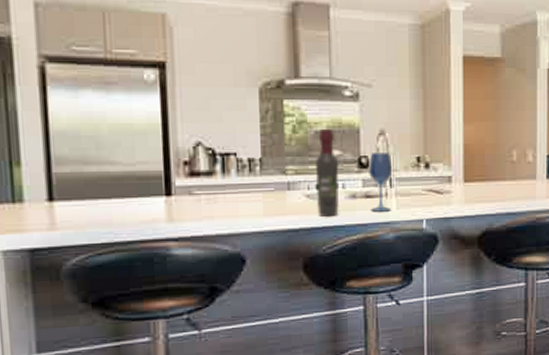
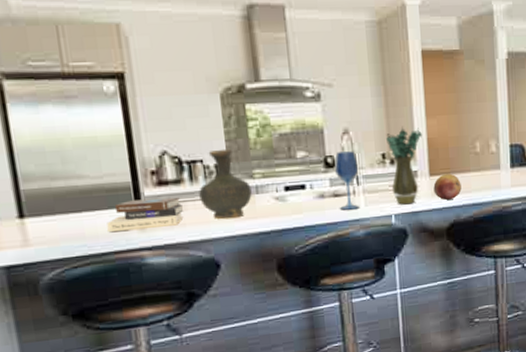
books: none [135,188,214,221] -> present [107,196,184,233]
ceramic jug: none [230,143,283,214] -> present [199,148,252,219]
wine bottle: present [314,129,339,218] -> none [281,131,309,219]
vase: none [422,130,459,210] -> present [386,126,422,205]
fruit: none [467,181,496,208] -> present [433,173,462,201]

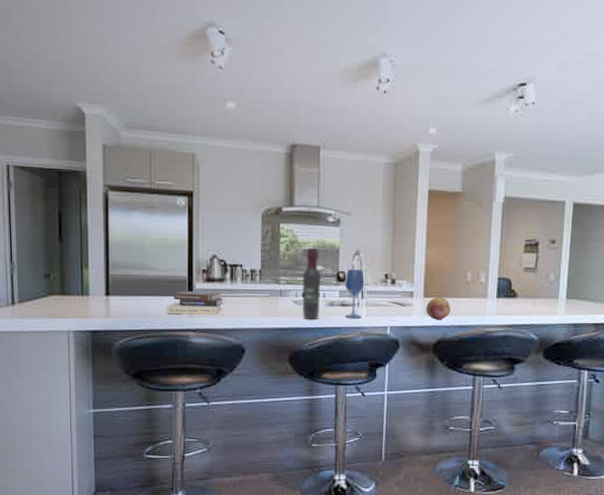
ceramic jug: present [199,148,252,219] -> none [236,257,276,315]
wine bottle: none [281,131,309,219] -> present [301,248,321,320]
vase: present [386,126,422,205] -> none [390,252,421,320]

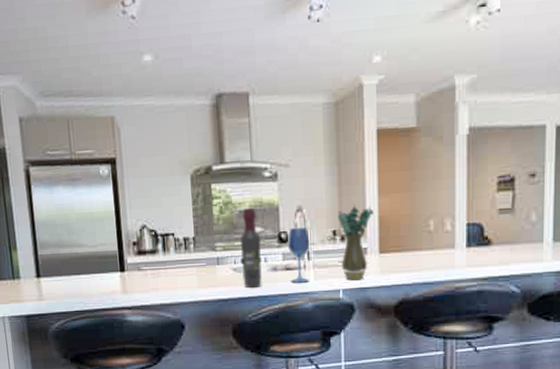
books: present [166,291,224,315] -> none [98,265,158,293]
vase: none [390,252,421,320] -> present [338,204,374,281]
fruit: present [426,297,451,320] -> none [383,251,412,278]

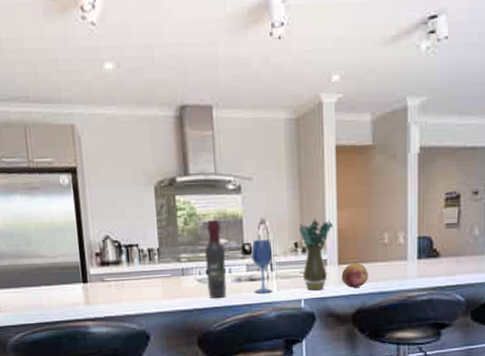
fruit: none [383,251,412,278] -> present [341,263,368,288]

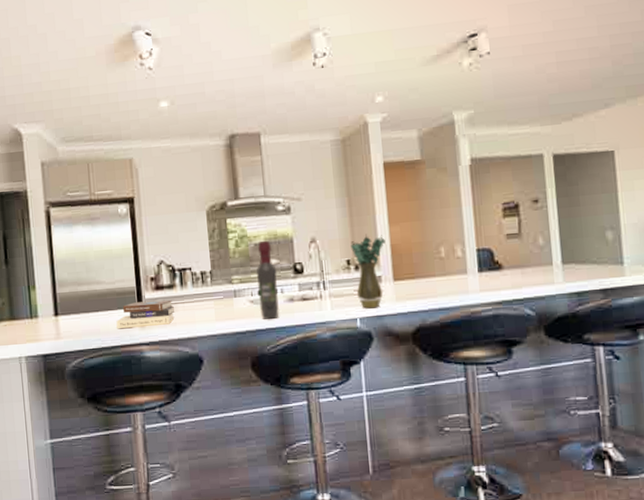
books: none [60,276,122,305] -> present [116,299,176,329]
wineglass: present [251,239,273,293] -> none [303,258,326,313]
fruit: present [341,263,368,288] -> none [398,278,427,305]

